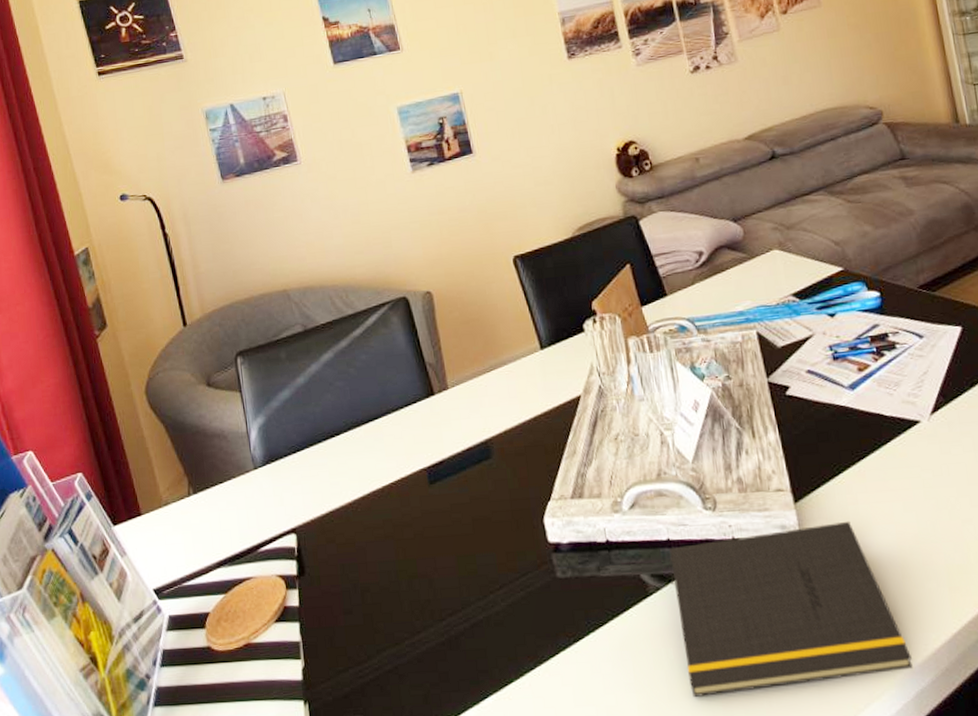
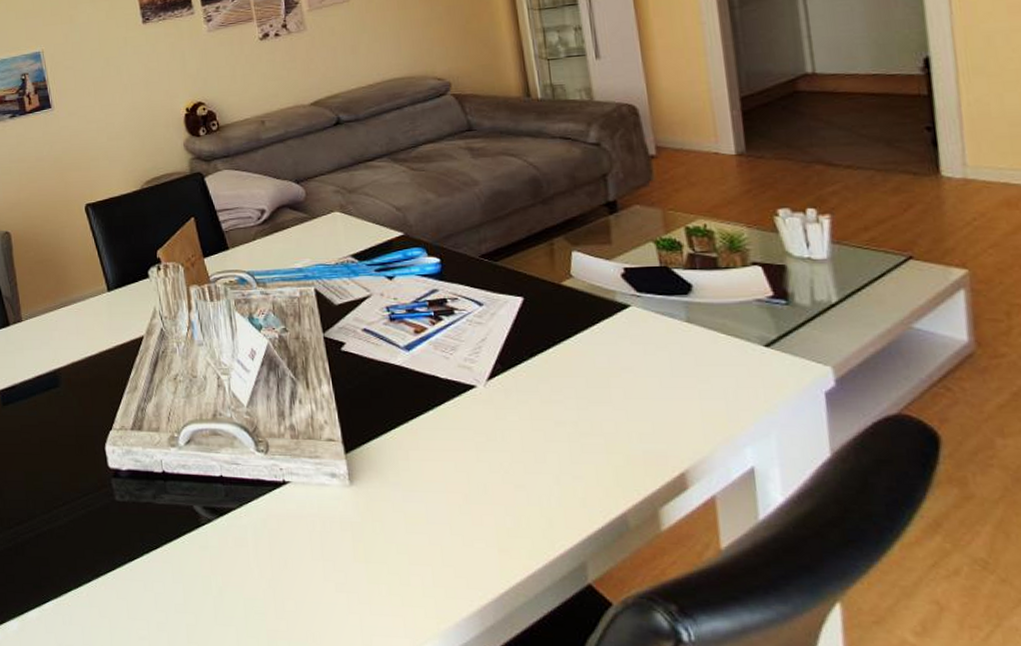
notepad: present [669,521,913,697] -> none [221,475,458,624]

